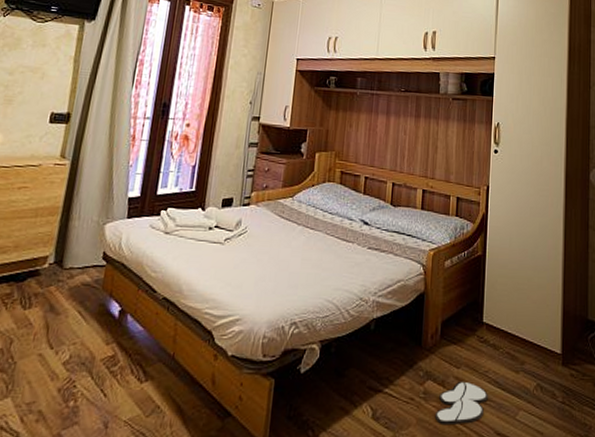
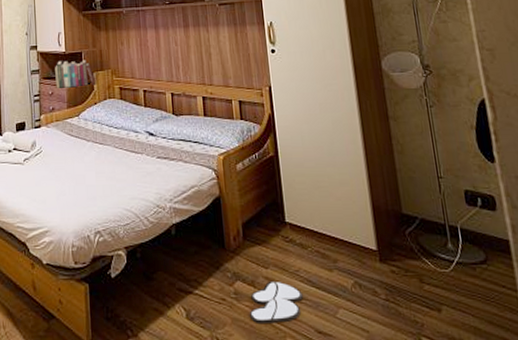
books: none [273,136,317,167] -> present [55,59,95,88]

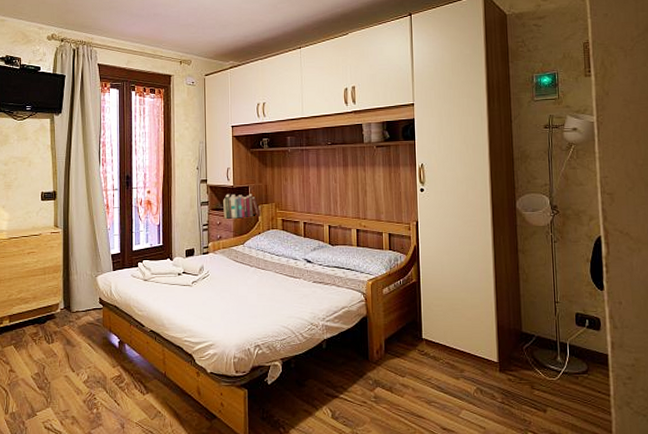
slippers: present [249,280,303,323] -> none [386,387,432,422]

